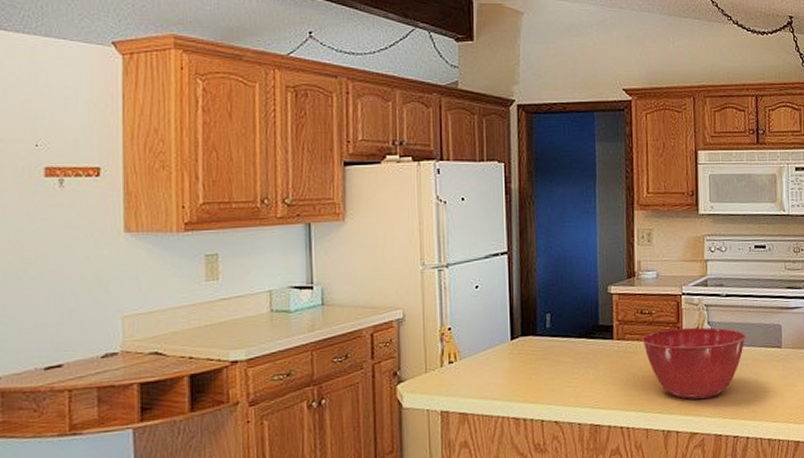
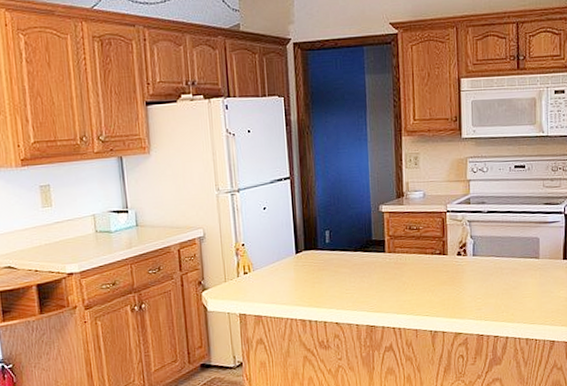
mixing bowl: present [642,327,746,399] -> none [411,241,506,304]

